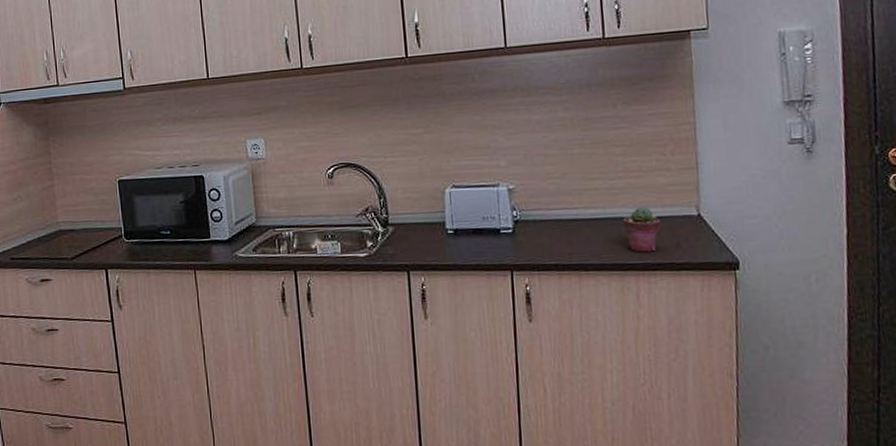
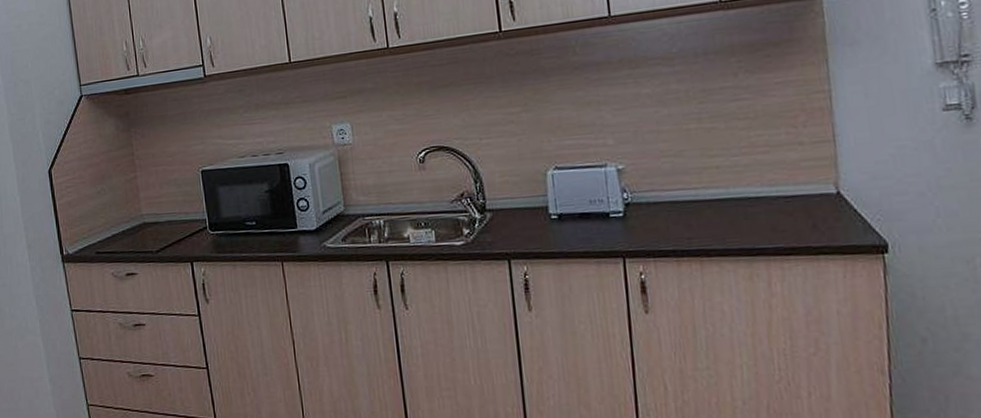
potted succulent: present [622,207,661,253] -> none [749,185,794,236]

